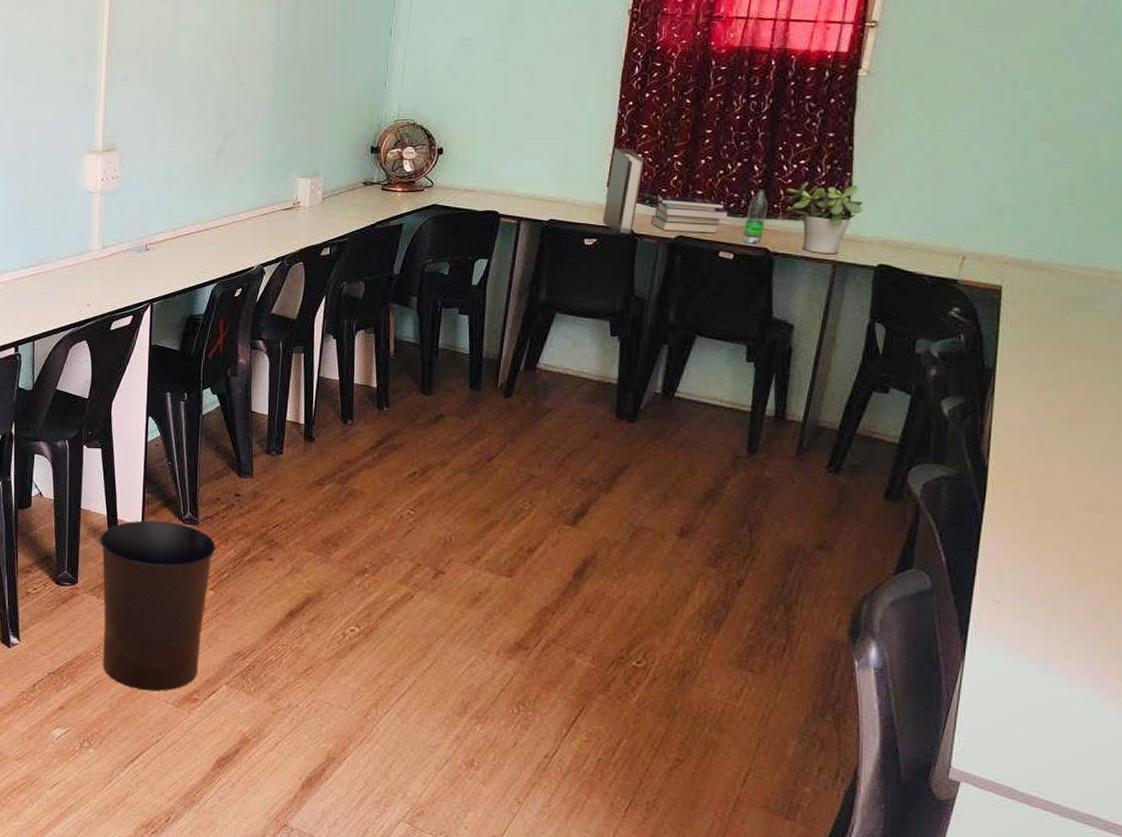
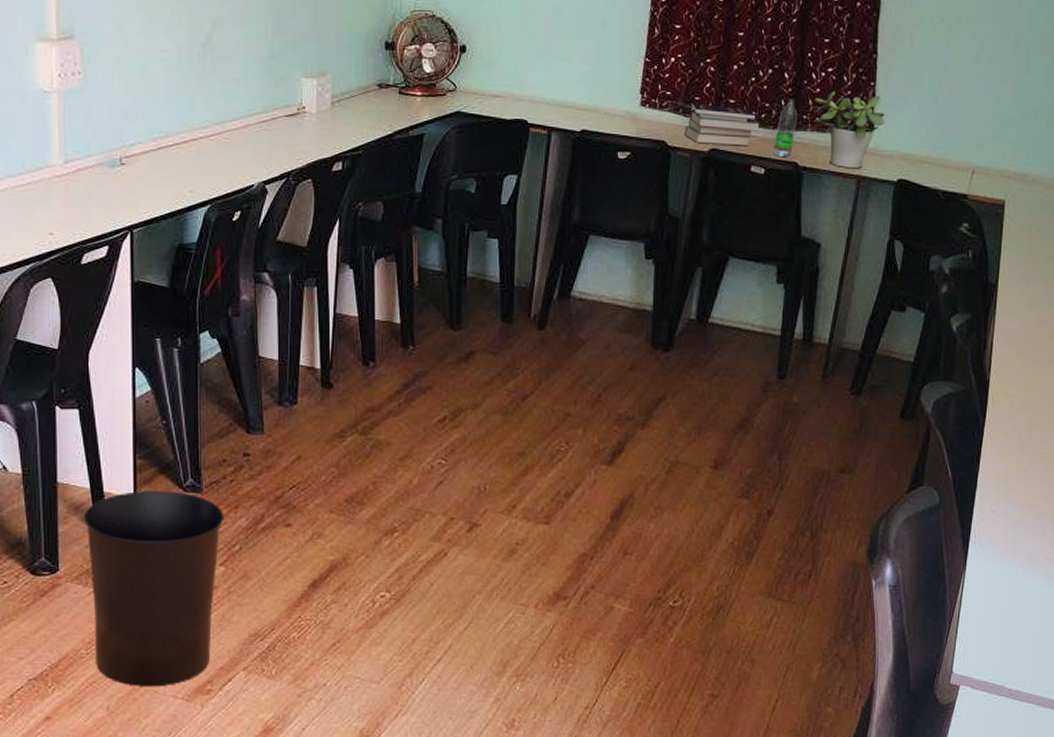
binder: present [602,148,644,234] -> none [636,50,677,147]

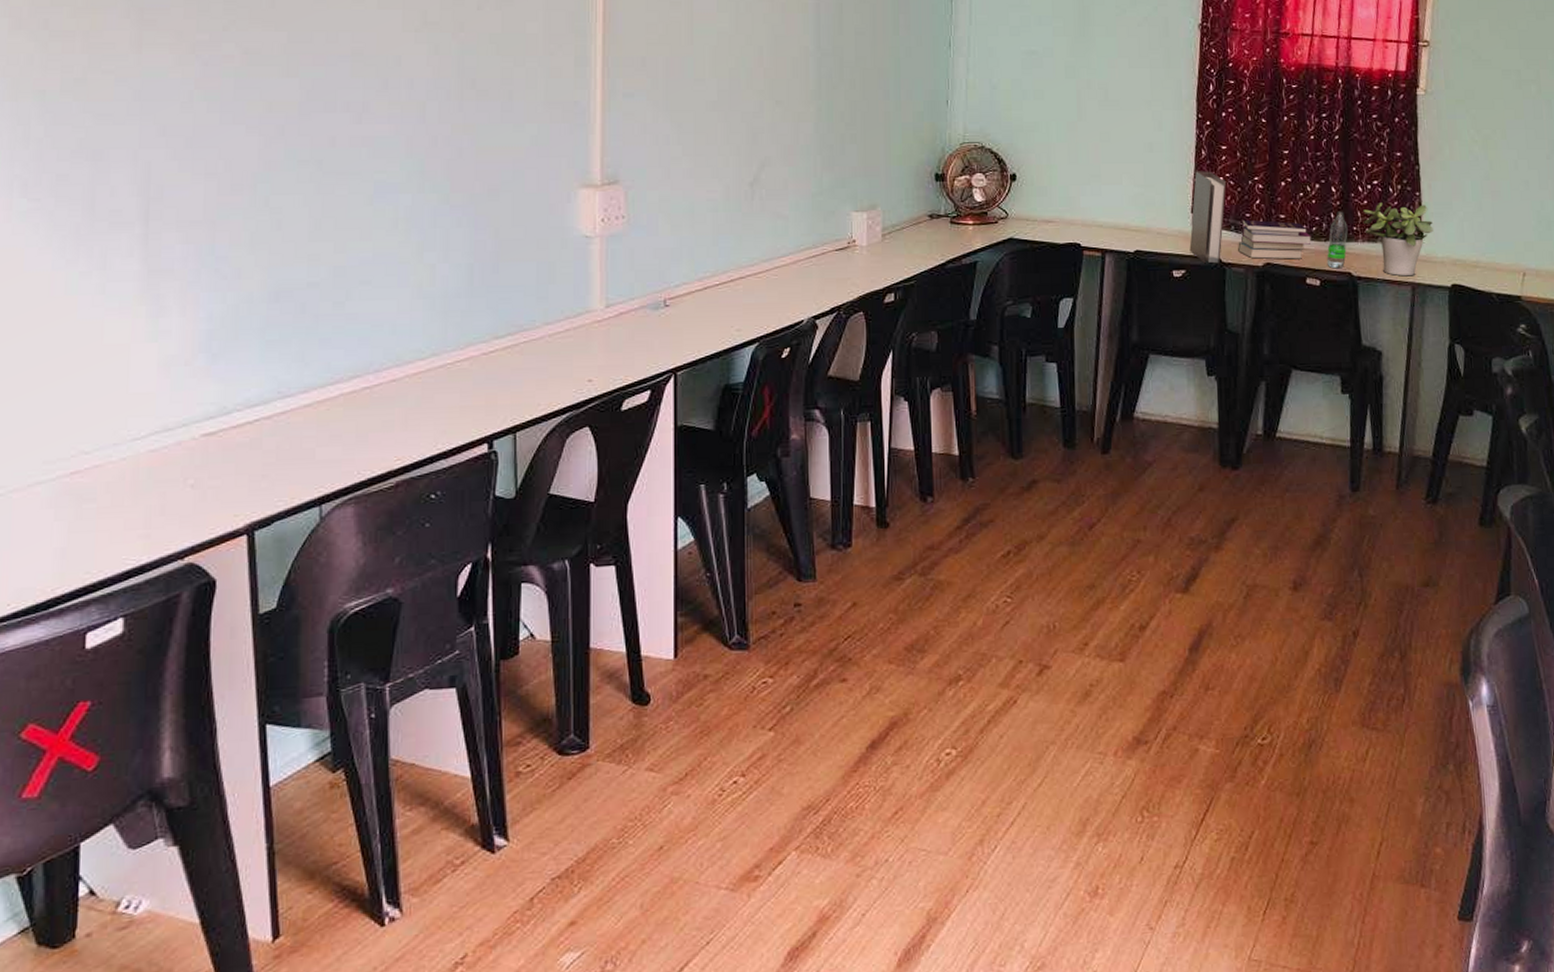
waste bin: present [83,491,224,687] -> none [618,650,774,878]
binder: none [636,50,677,147] -> present [1189,171,1226,264]

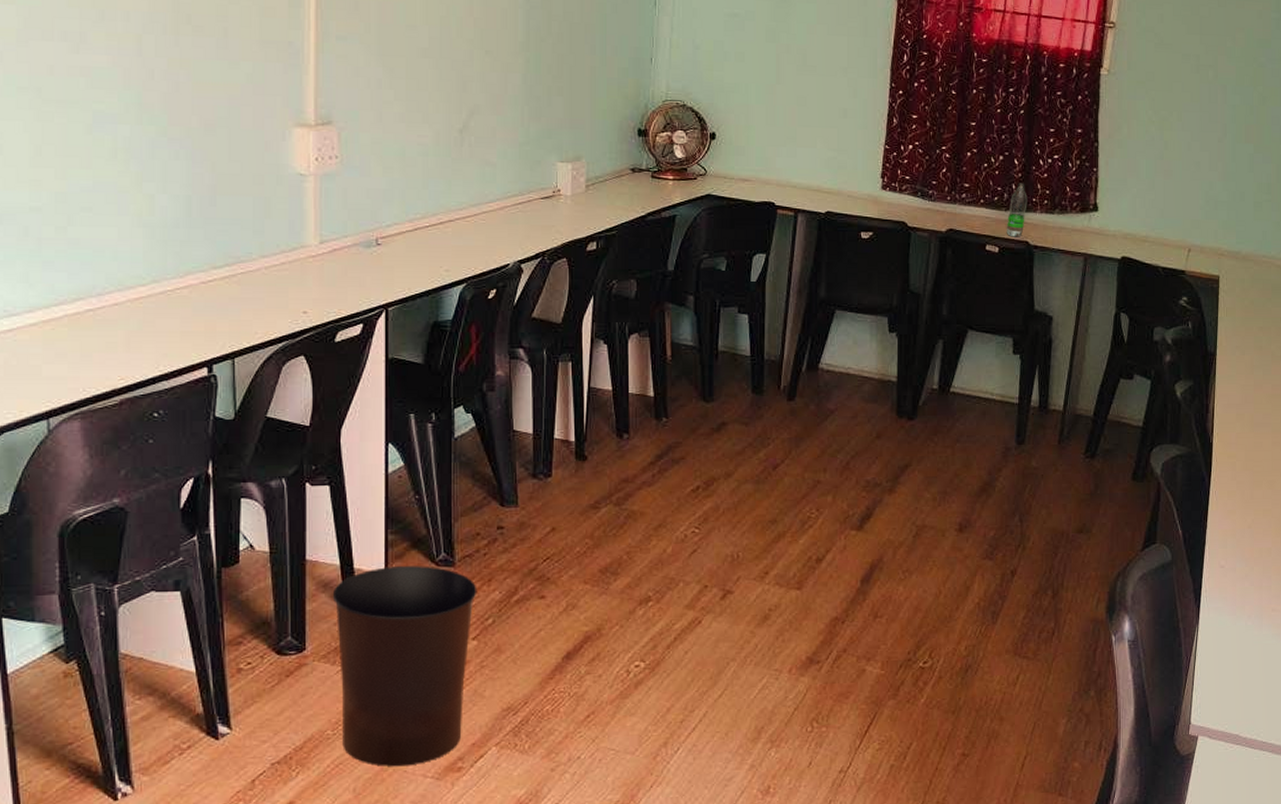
waste bin: none [618,650,774,878] -> present [332,566,477,767]
binder: present [1189,171,1226,264] -> none [878,138,915,228]
books: present [1238,219,1311,260] -> none [923,186,993,227]
potted plant: present [1363,203,1433,277] -> none [1043,176,1107,248]

